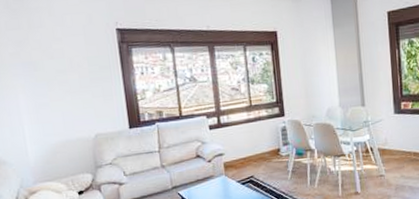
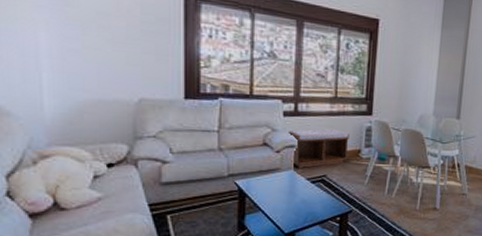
bench: none [216,133,270,173] -> present [289,128,350,168]

